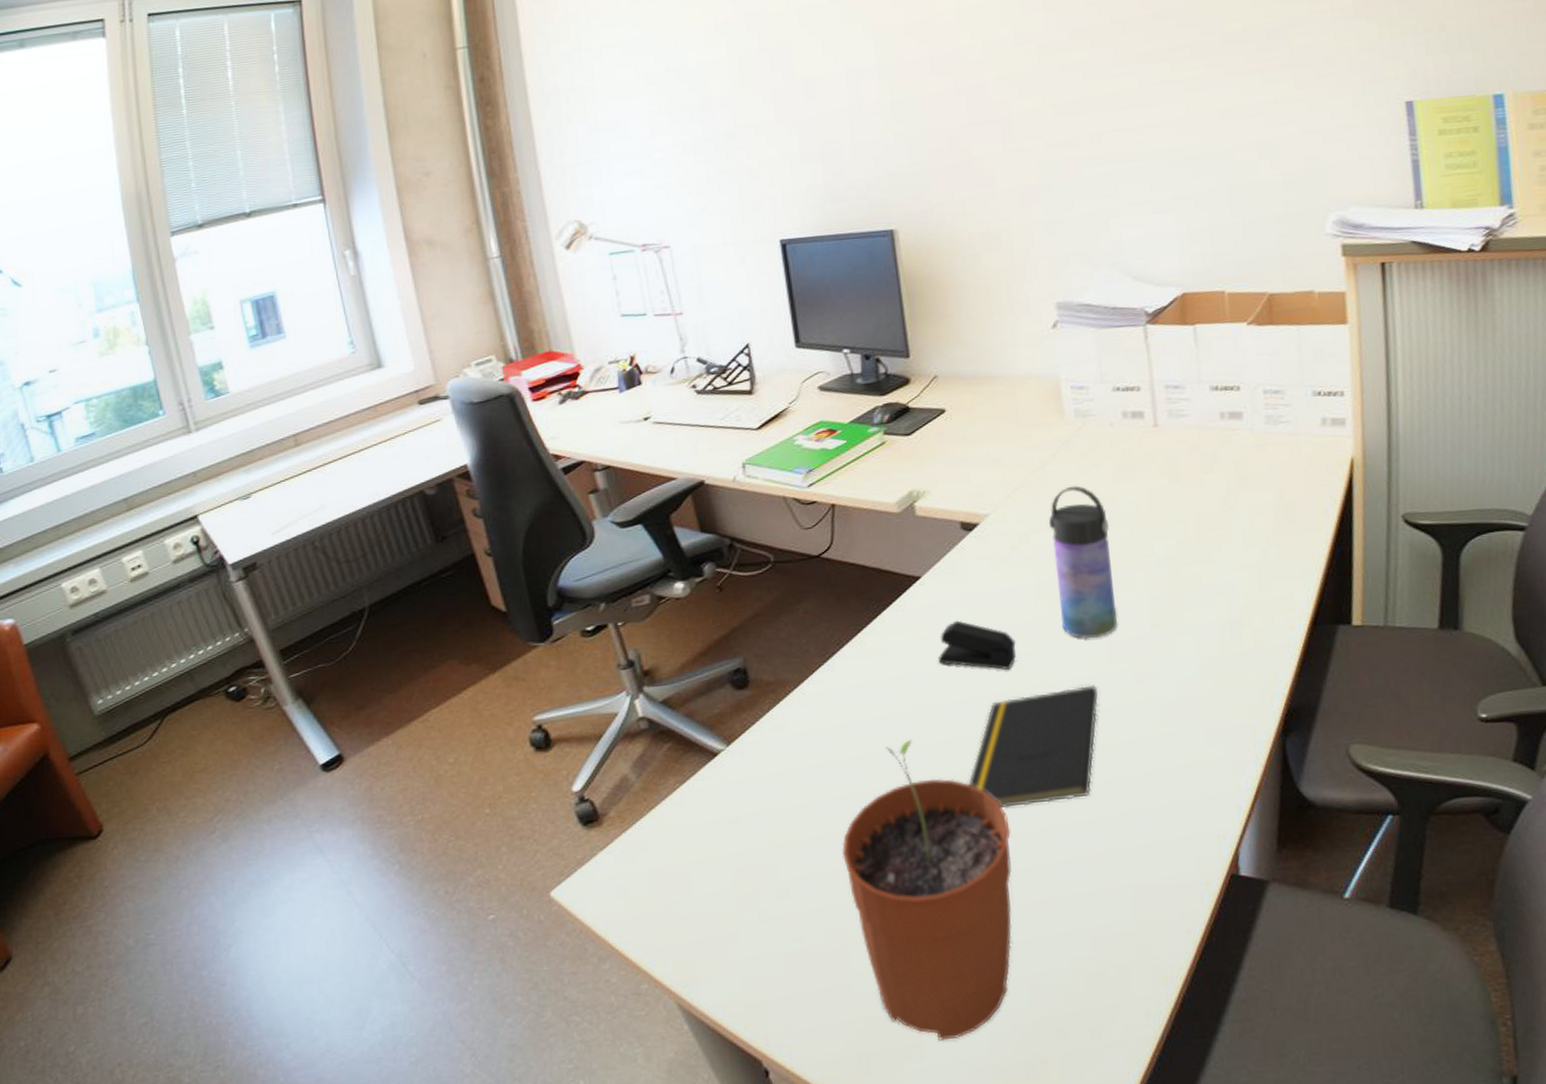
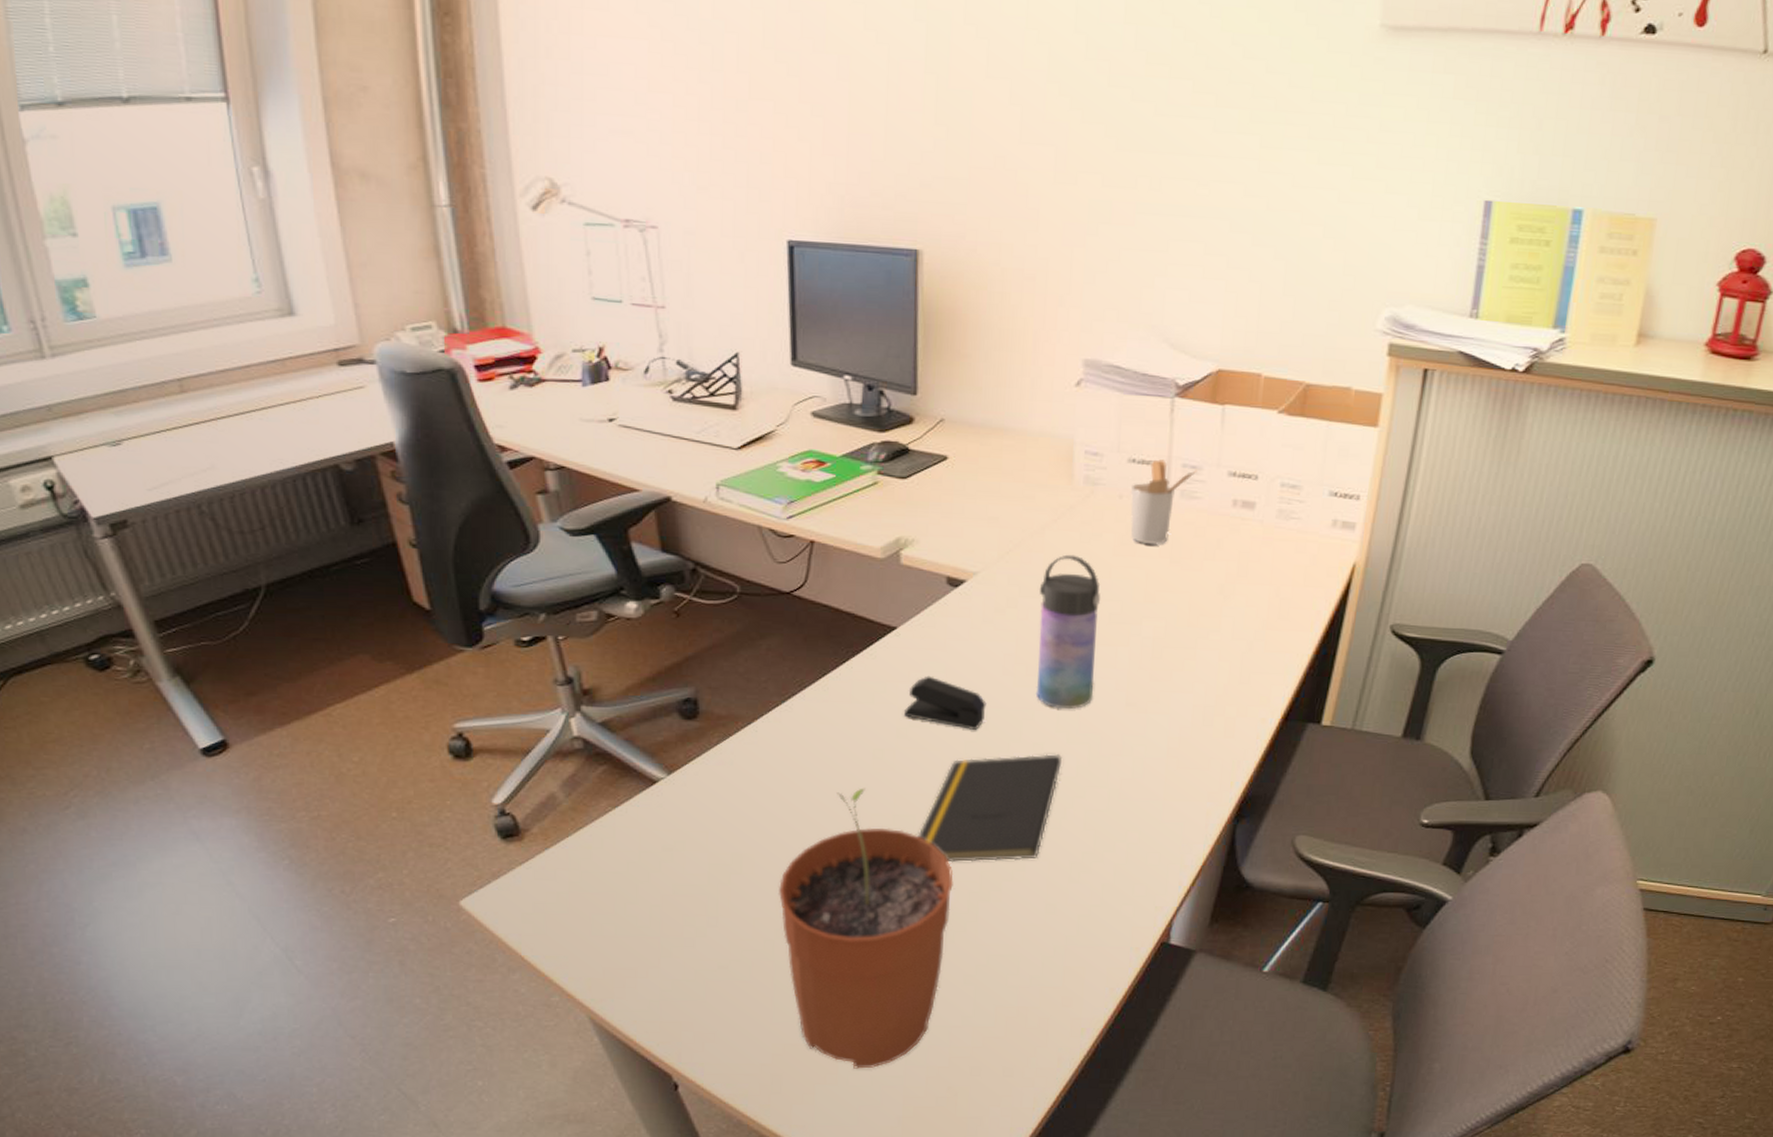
utensil holder: none [1120,384,1181,466] -> present [1130,459,1198,546]

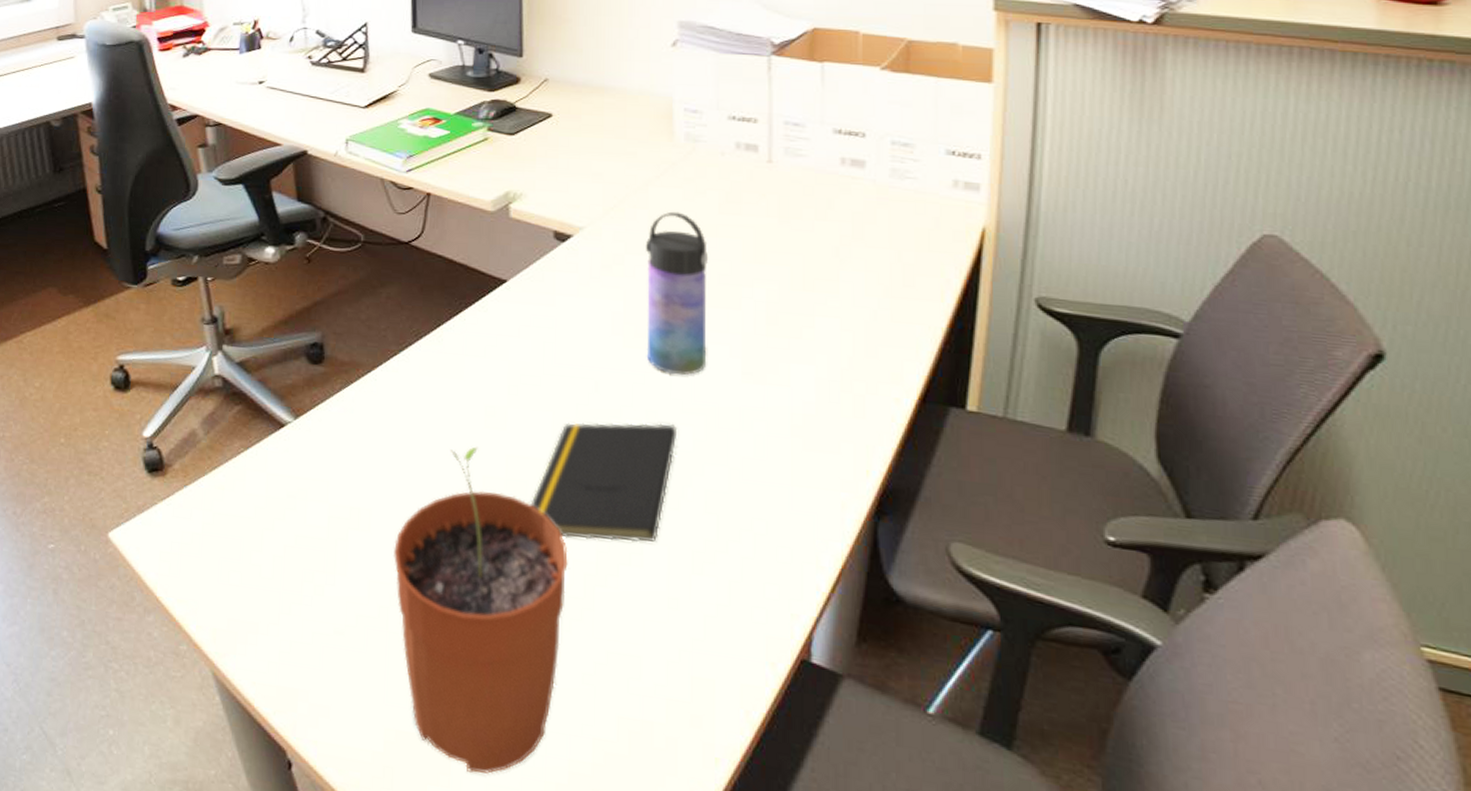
stapler: present [904,675,987,730] -> none [515,331,597,392]
utensil holder: present [1130,459,1198,546] -> none [732,117,801,204]

